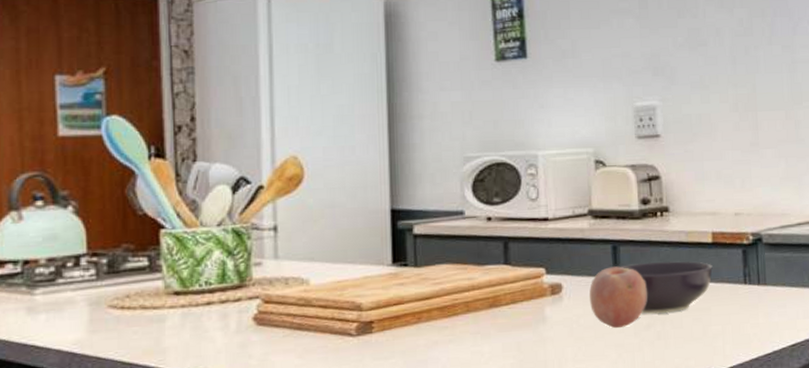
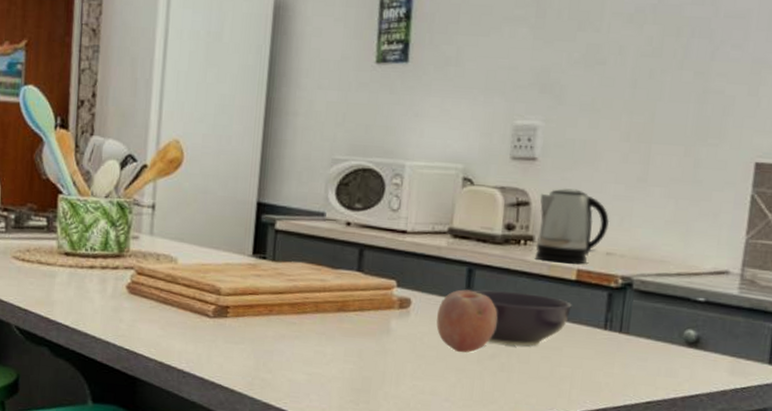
kettle: none [668,159,734,229] -> present [535,188,610,264]

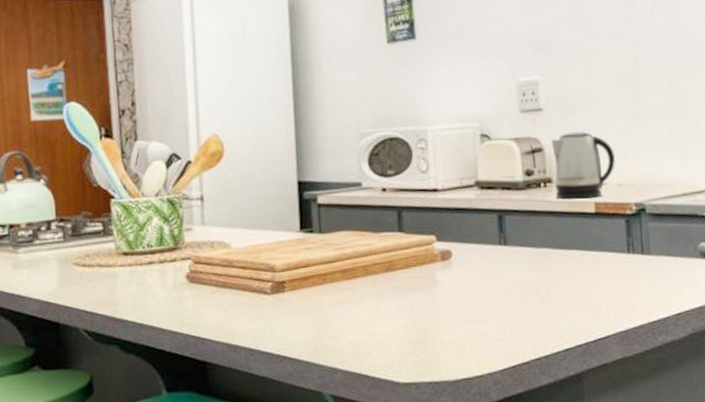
fruit: present [436,289,498,353] -> none [477,234,532,294]
bowl: present [473,289,572,346] -> none [505,230,596,281]

